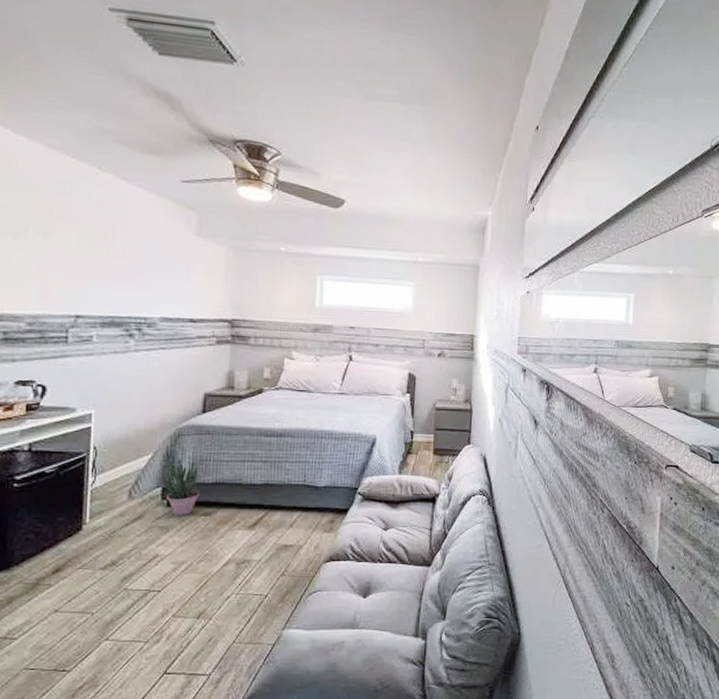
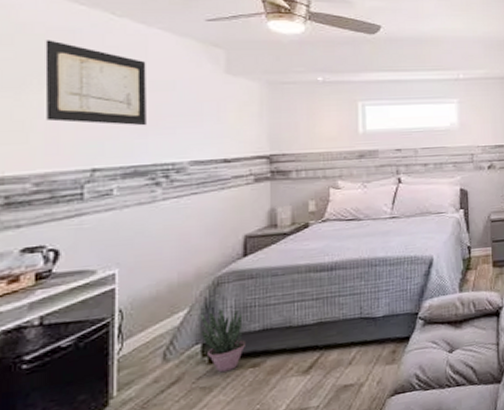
wall art: none [39,189,126,280] -> present [45,40,146,126]

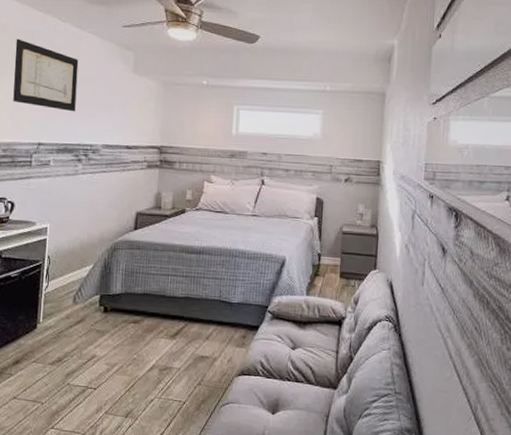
potted plant: present [200,306,247,373] -> none [100,268,131,323]

